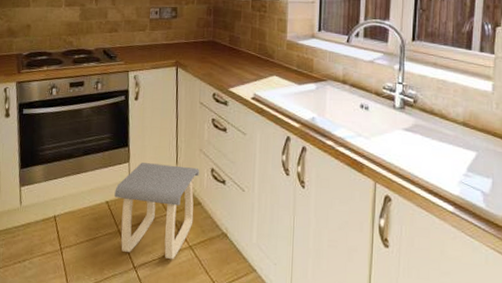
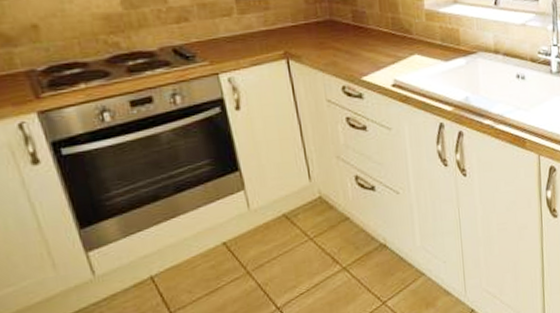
stool: present [114,163,199,260] -> none [232,179,343,295]

